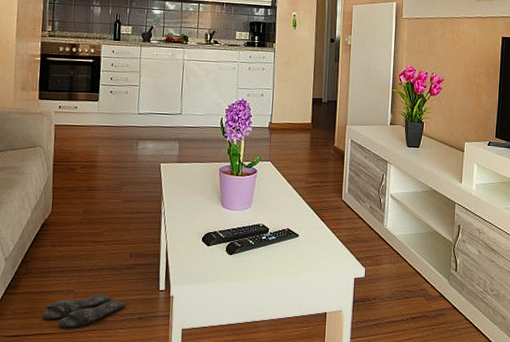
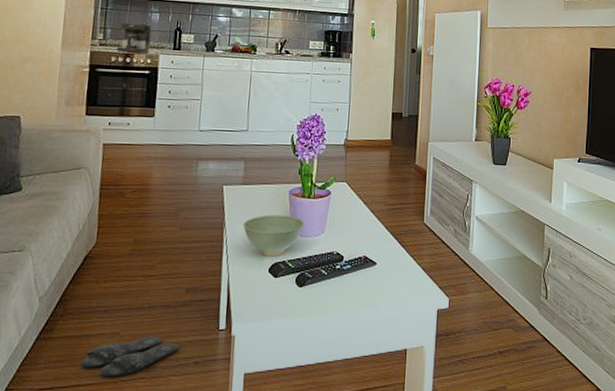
coffee maker: none [64,15,94,45] -> present [117,22,151,55]
bowl: none [179,190,233,227] -> present [243,214,304,257]

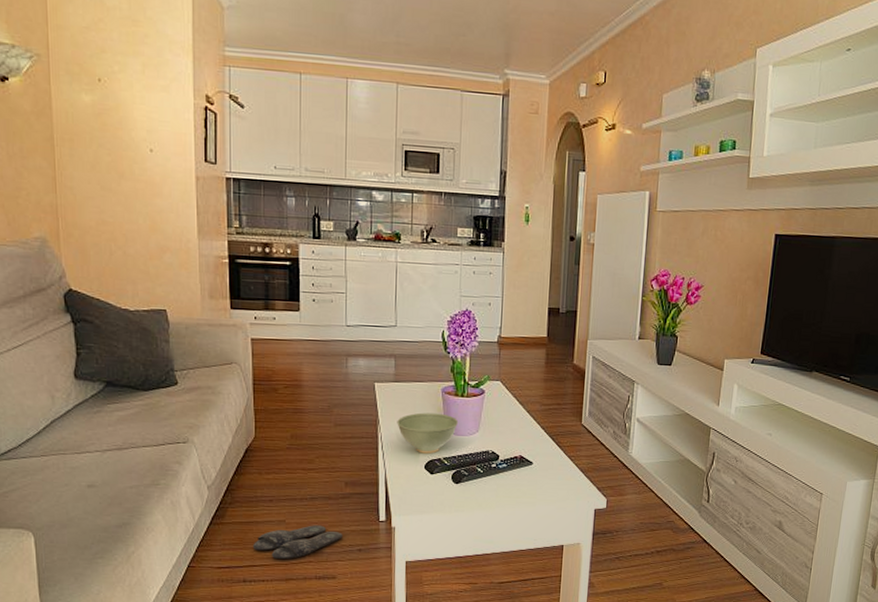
coffee maker: present [117,22,151,55] -> none [254,208,289,244]

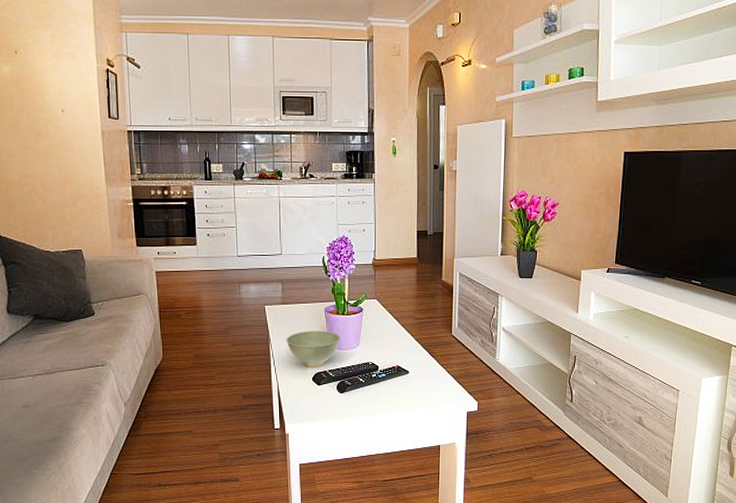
slippers: present [252,525,343,559] -> none [165,434,243,465]

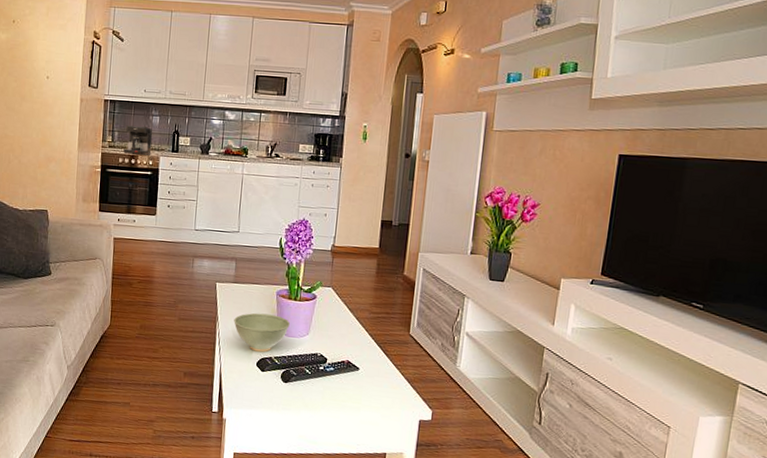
coffee maker: none [153,156,184,187] -> present [123,125,152,157]

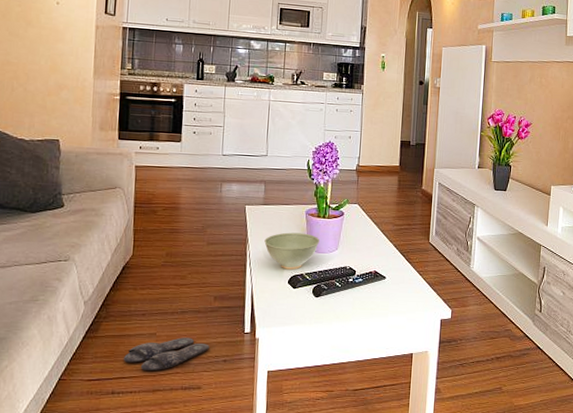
slippers: none [100,409,179,439] -> present [123,337,210,370]
coffee maker: present [123,125,152,157] -> none [144,53,176,84]

